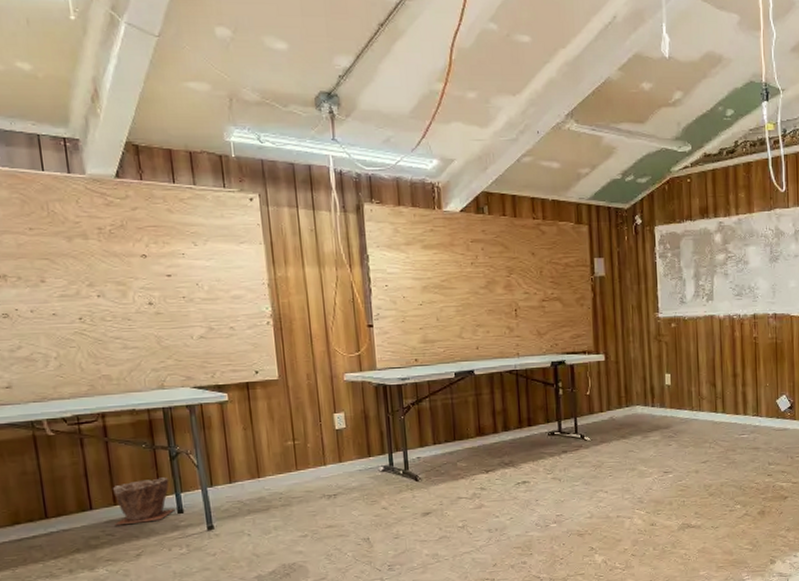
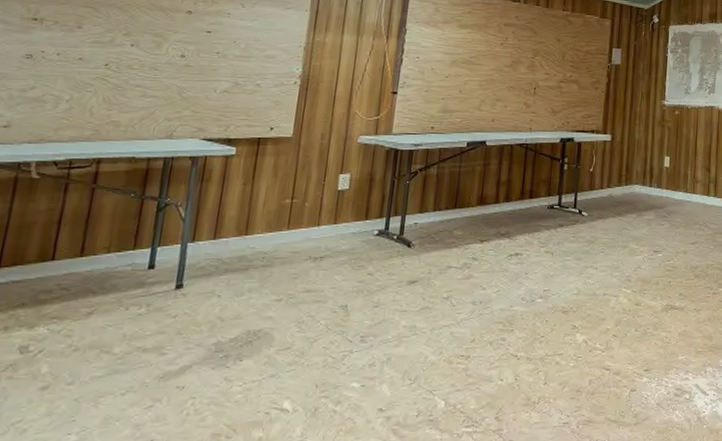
plant pot: present [112,477,176,526] -> none [74,229,149,279]

